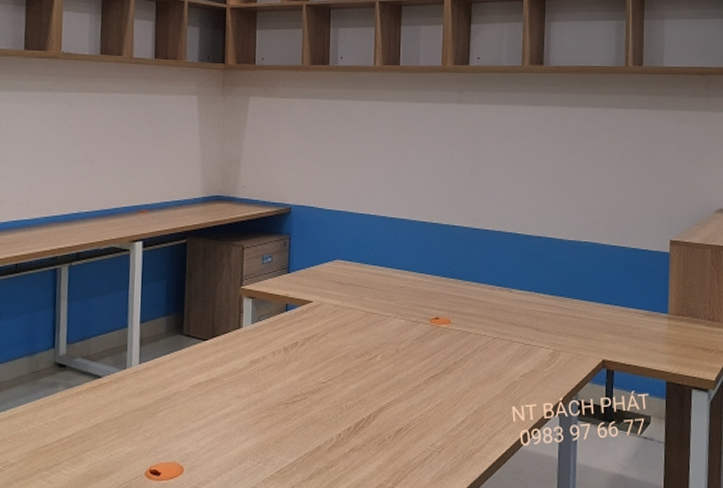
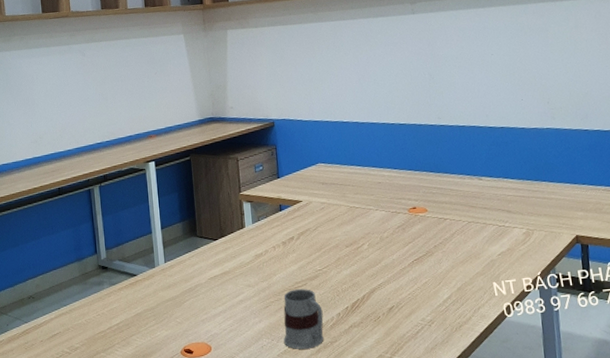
mug: none [272,404,321,474] -> present [283,289,324,349]

